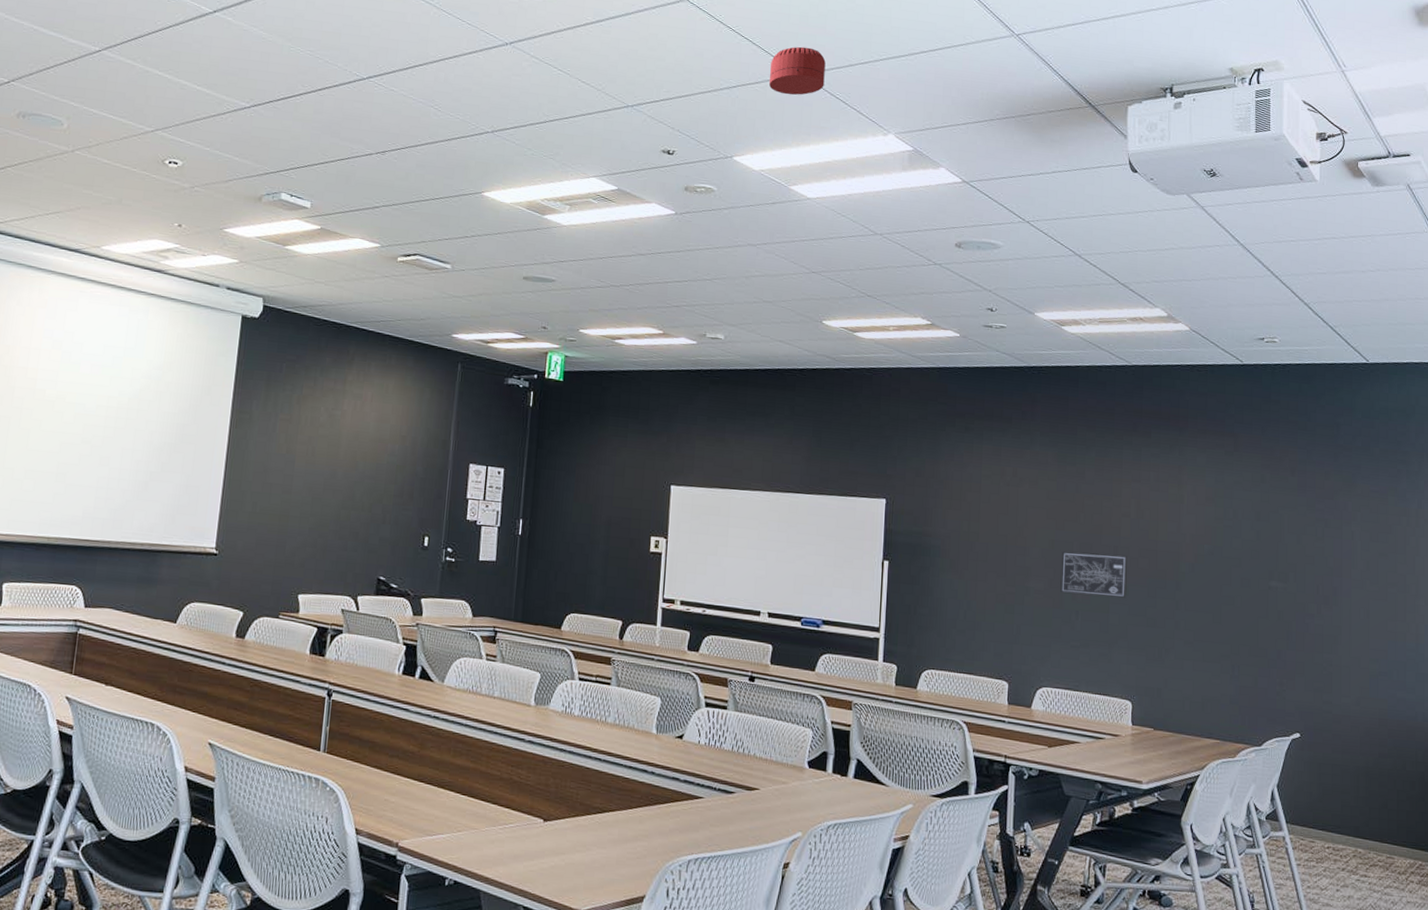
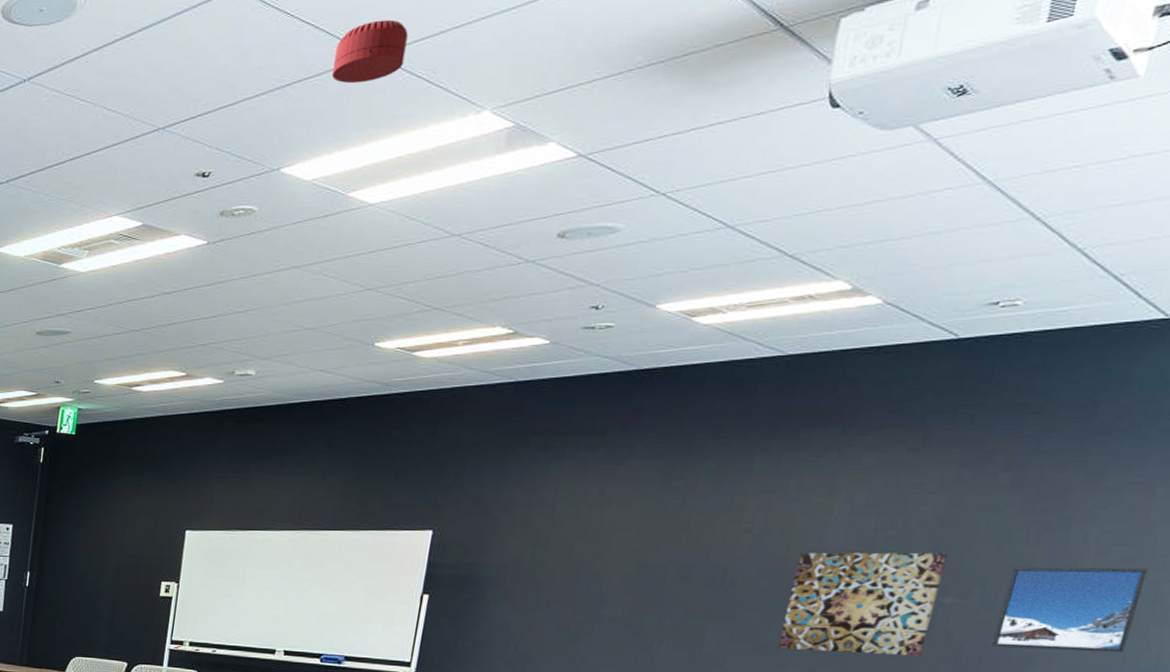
wall art: present [1060,551,1127,598] -> none [642,575,740,623]
wall art: none [1163,536,1267,633] -> present [777,552,948,657]
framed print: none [1310,557,1396,633] -> present [992,567,1148,653]

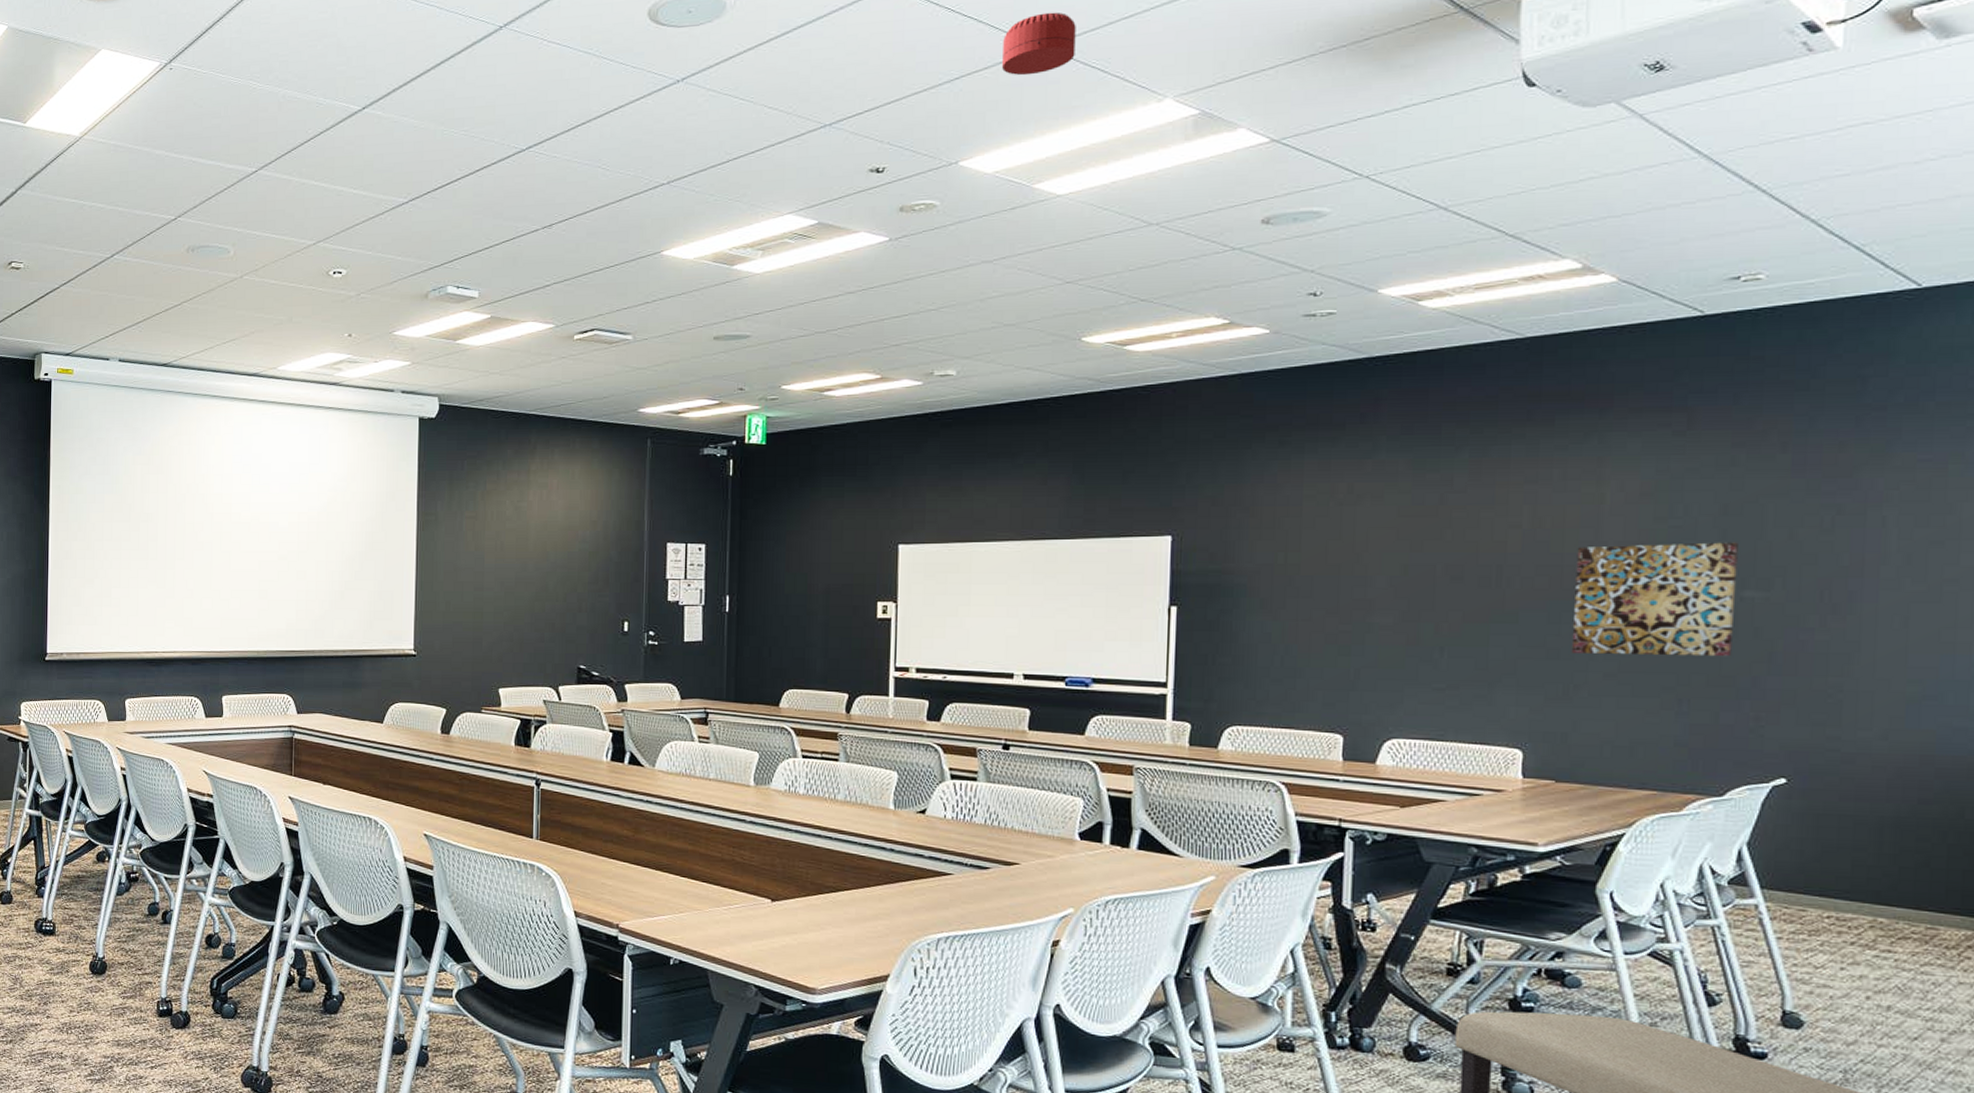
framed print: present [992,567,1148,653] -> none [1807,552,1959,645]

